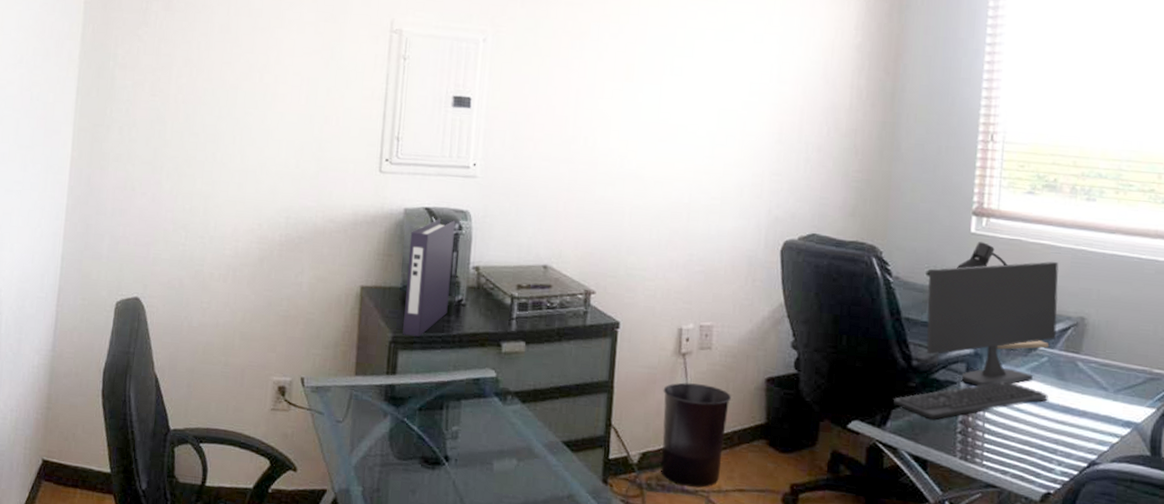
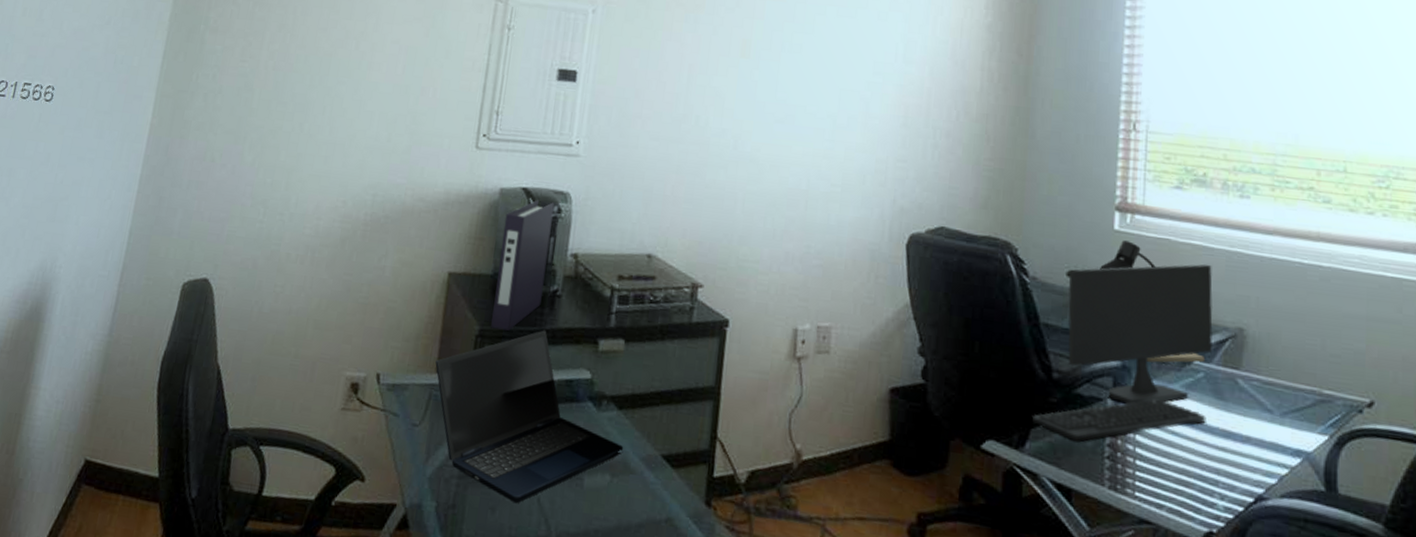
laptop: none [354,335,528,486] -> present [435,330,624,504]
waste bin: present [661,382,731,487] -> none [771,390,851,514]

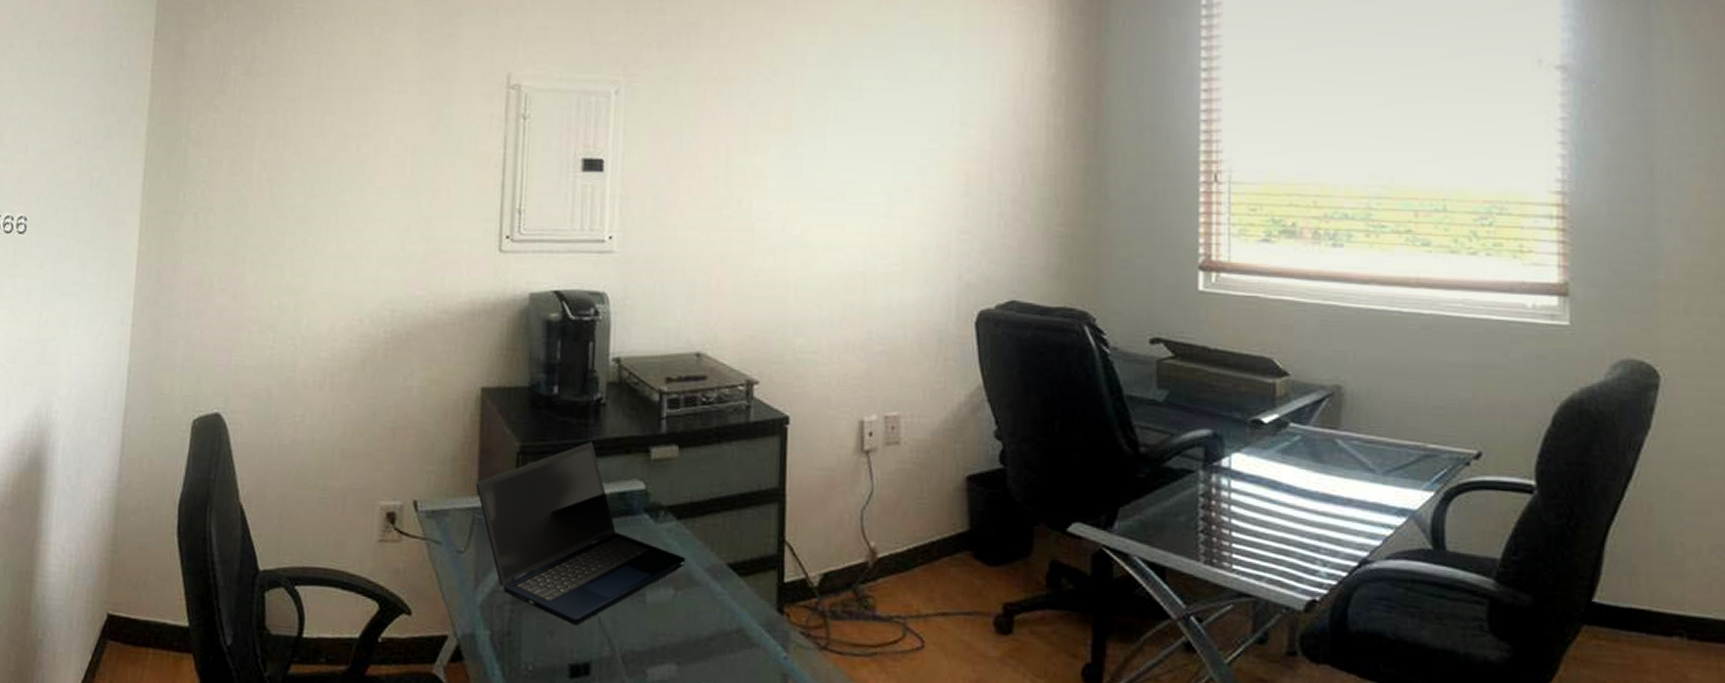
binder: present [491,199,554,331] -> none [532,302,590,445]
computer keyboard: present [1031,399,1206,443] -> none [1119,467,1305,518]
computer monitor: present [1067,264,1213,404] -> none [1152,320,1308,474]
desk lamp: present [1100,240,1206,363] -> none [1185,301,1302,429]

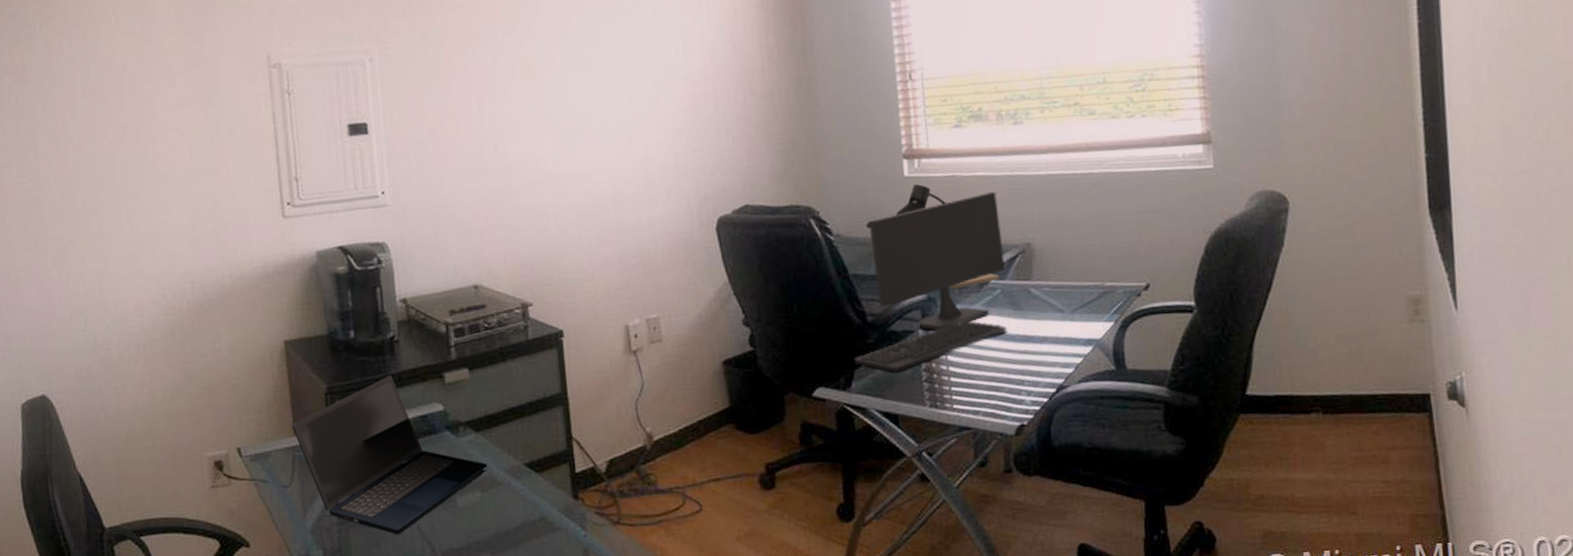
computer keyboard: none [1119,467,1305,518] -> present [853,320,1007,373]
computer monitor: none [1152,320,1308,474] -> present [868,191,1005,331]
desk lamp: none [1185,301,1302,429] -> present [896,184,1000,290]

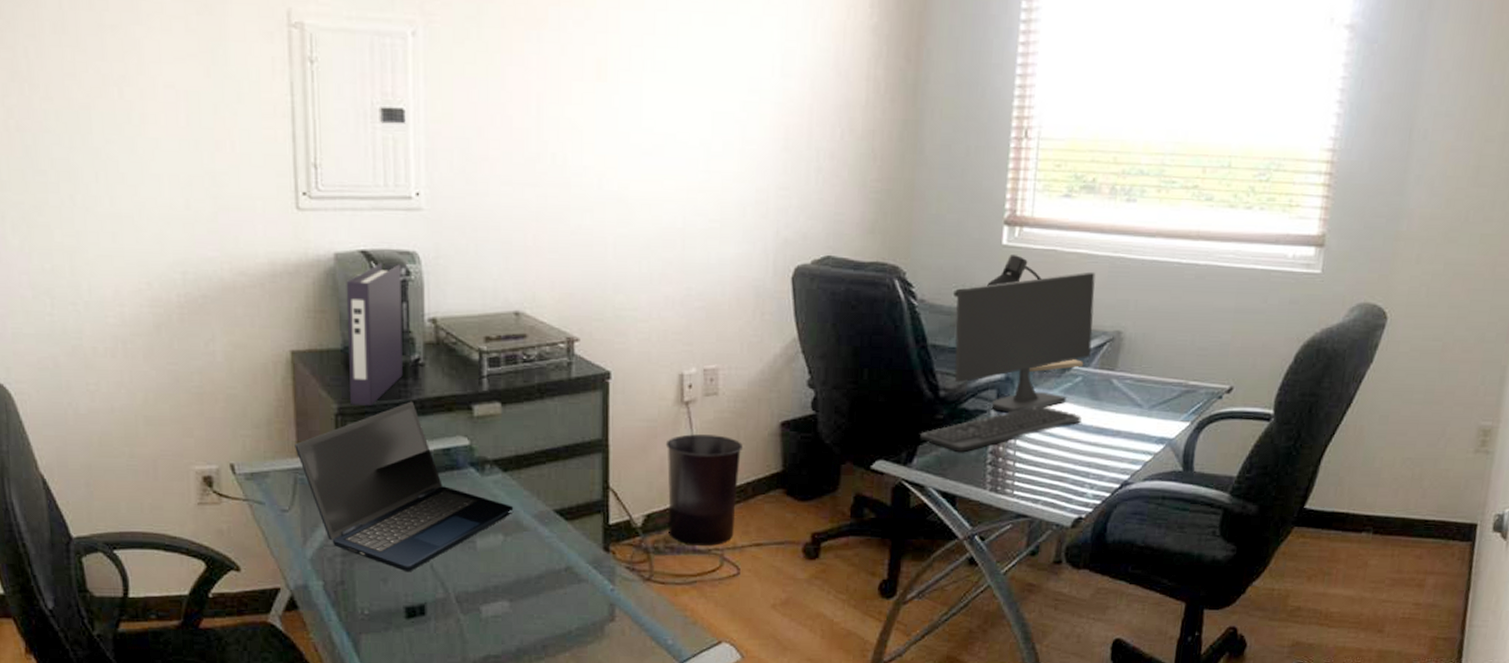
binder: none [327,255,381,384] -> present [346,262,403,406]
waste bin: none [619,378,692,486] -> present [665,434,743,546]

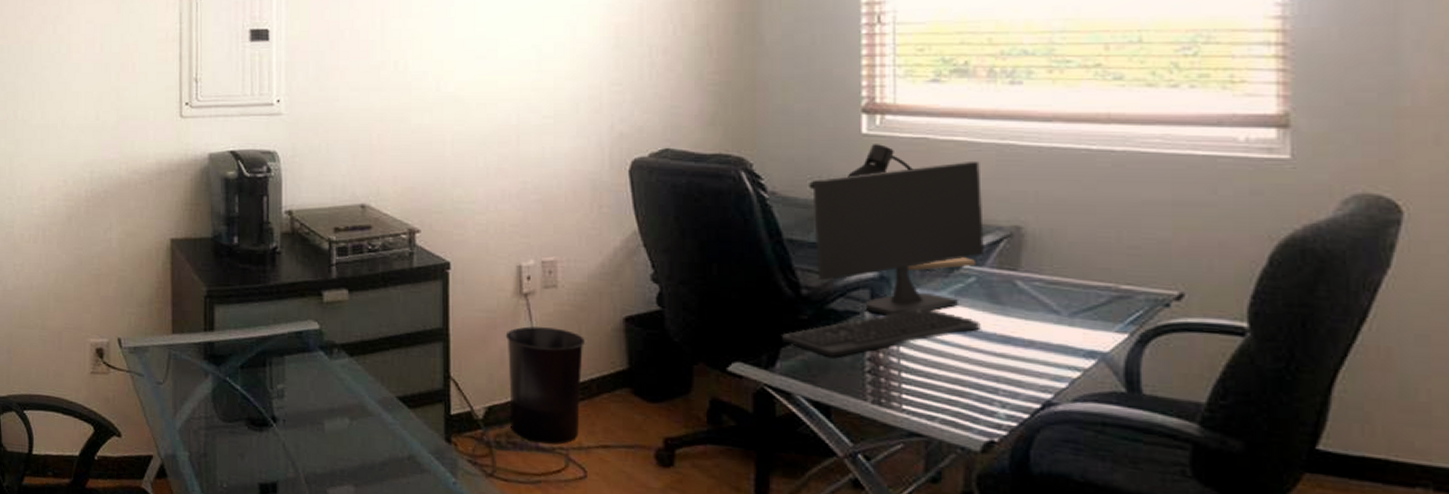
laptop: present [295,401,514,572] -> none [170,286,359,450]
binder: present [346,262,403,406] -> none [217,161,263,289]

